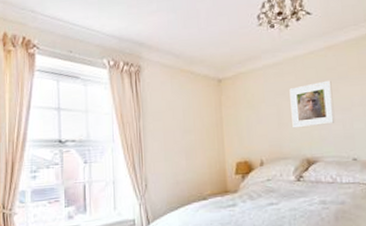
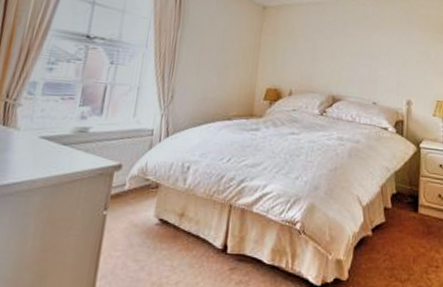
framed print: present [289,80,335,129] -> none [324,27,366,68]

